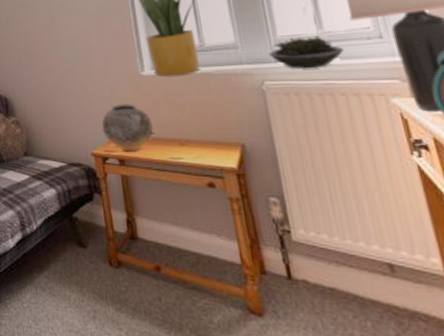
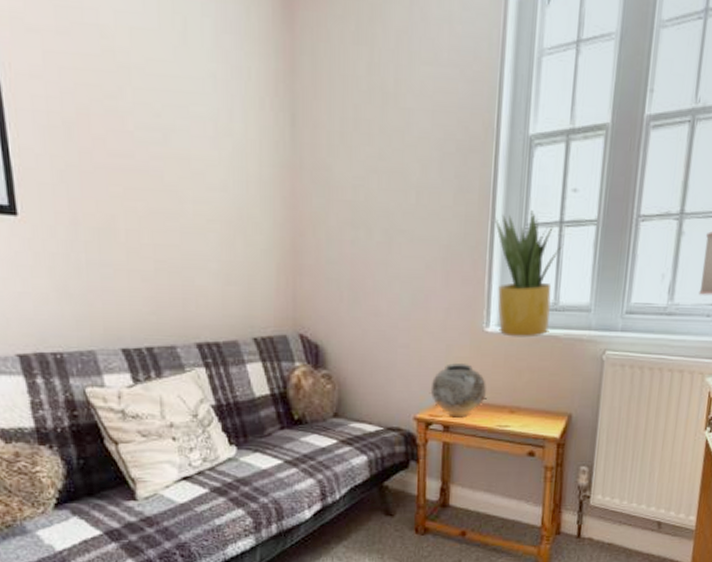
succulent plant: present [268,35,344,69] -> none [617,306,684,341]

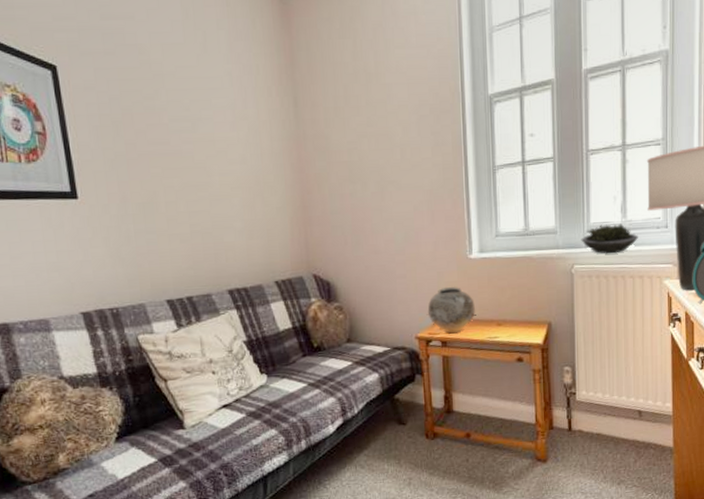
planter: present [495,210,564,338] -> none [468,155,528,261]
succulent plant: none [617,306,684,341] -> present [581,223,638,254]

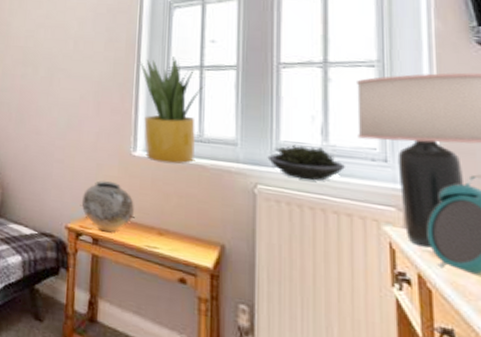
planter: none [468,155,528,261] -> present [140,56,205,165]

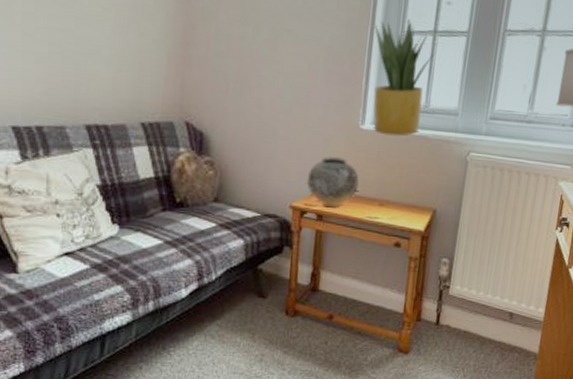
succulent plant: present [267,144,345,180] -> none [482,113,542,146]

